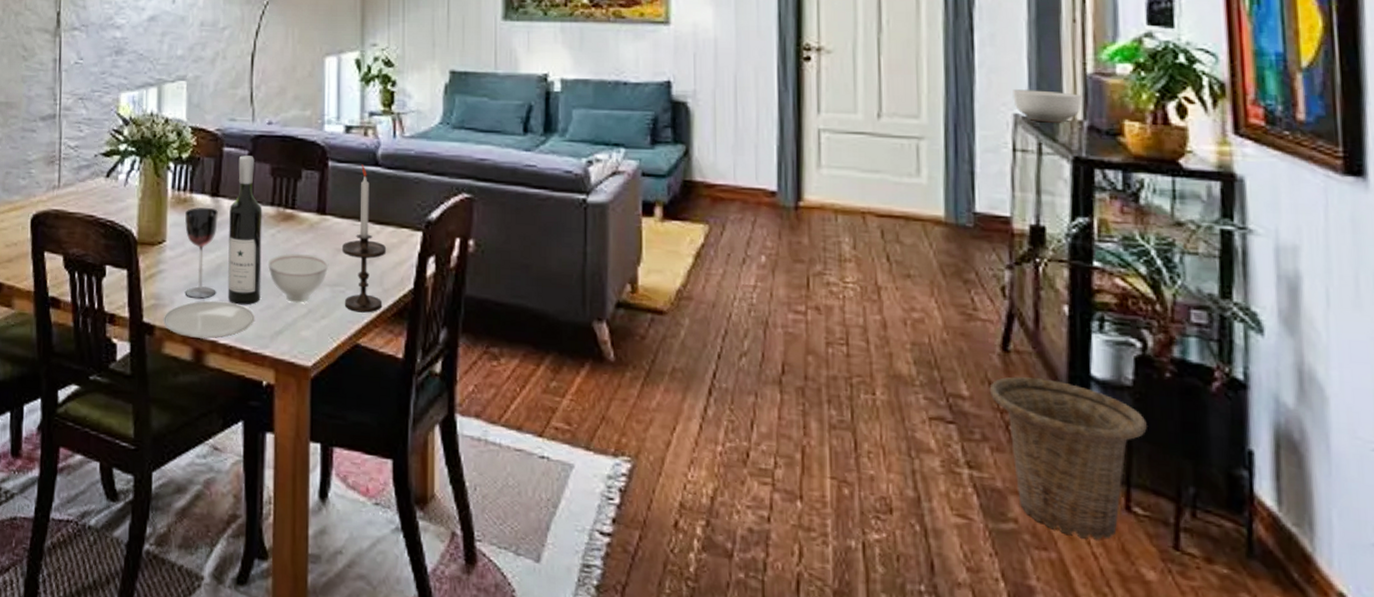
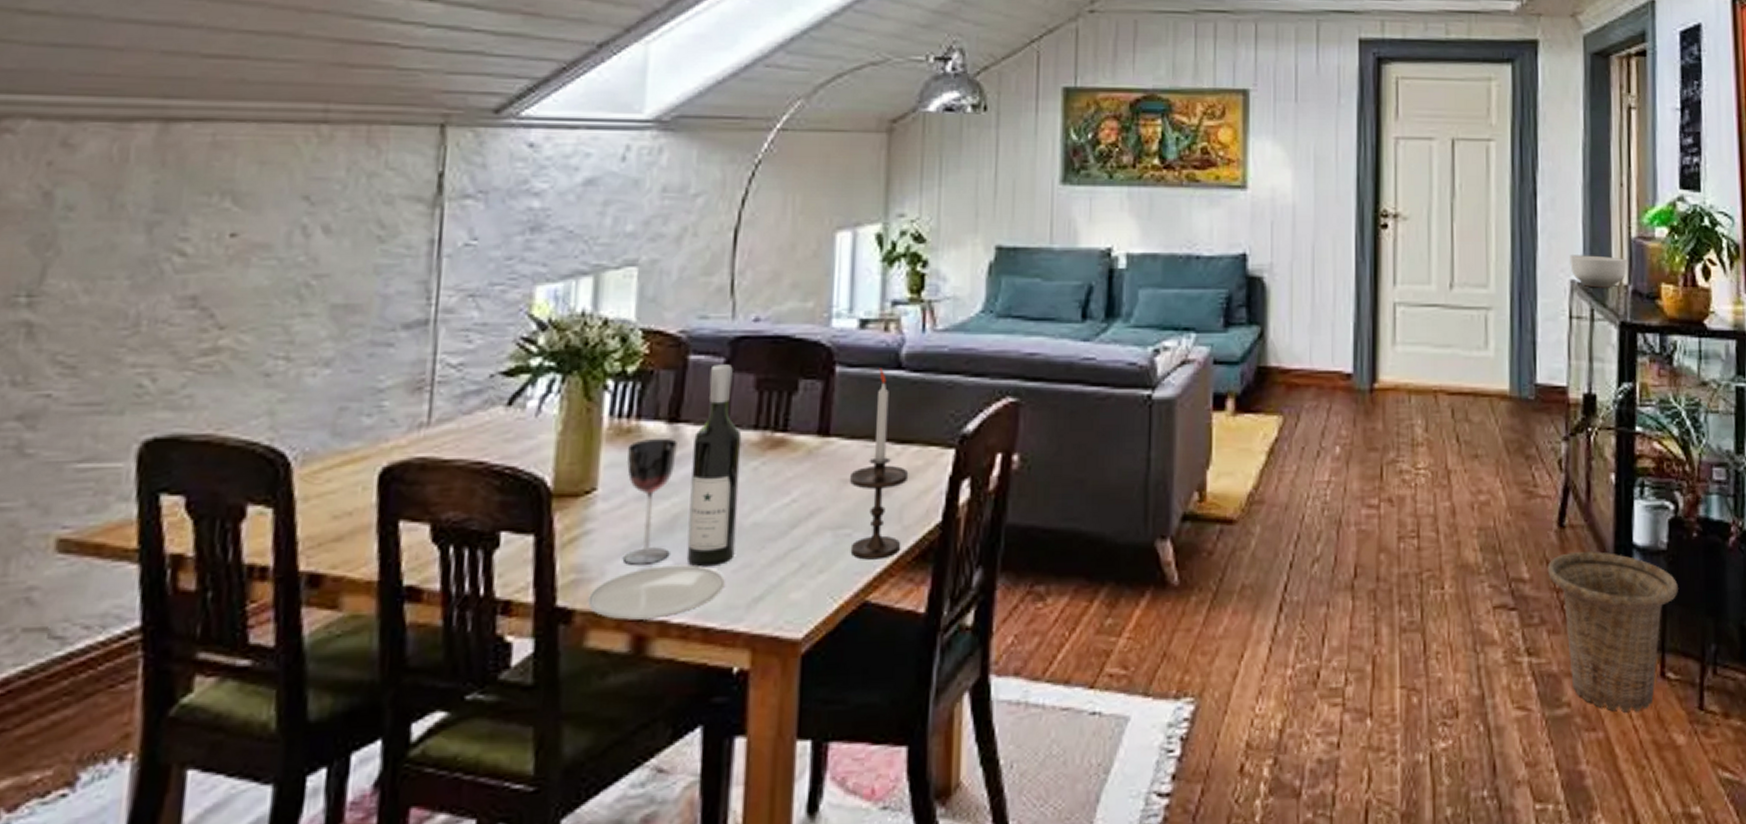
bowl: present [267,253,329,303] -> none [746,489,832,556]

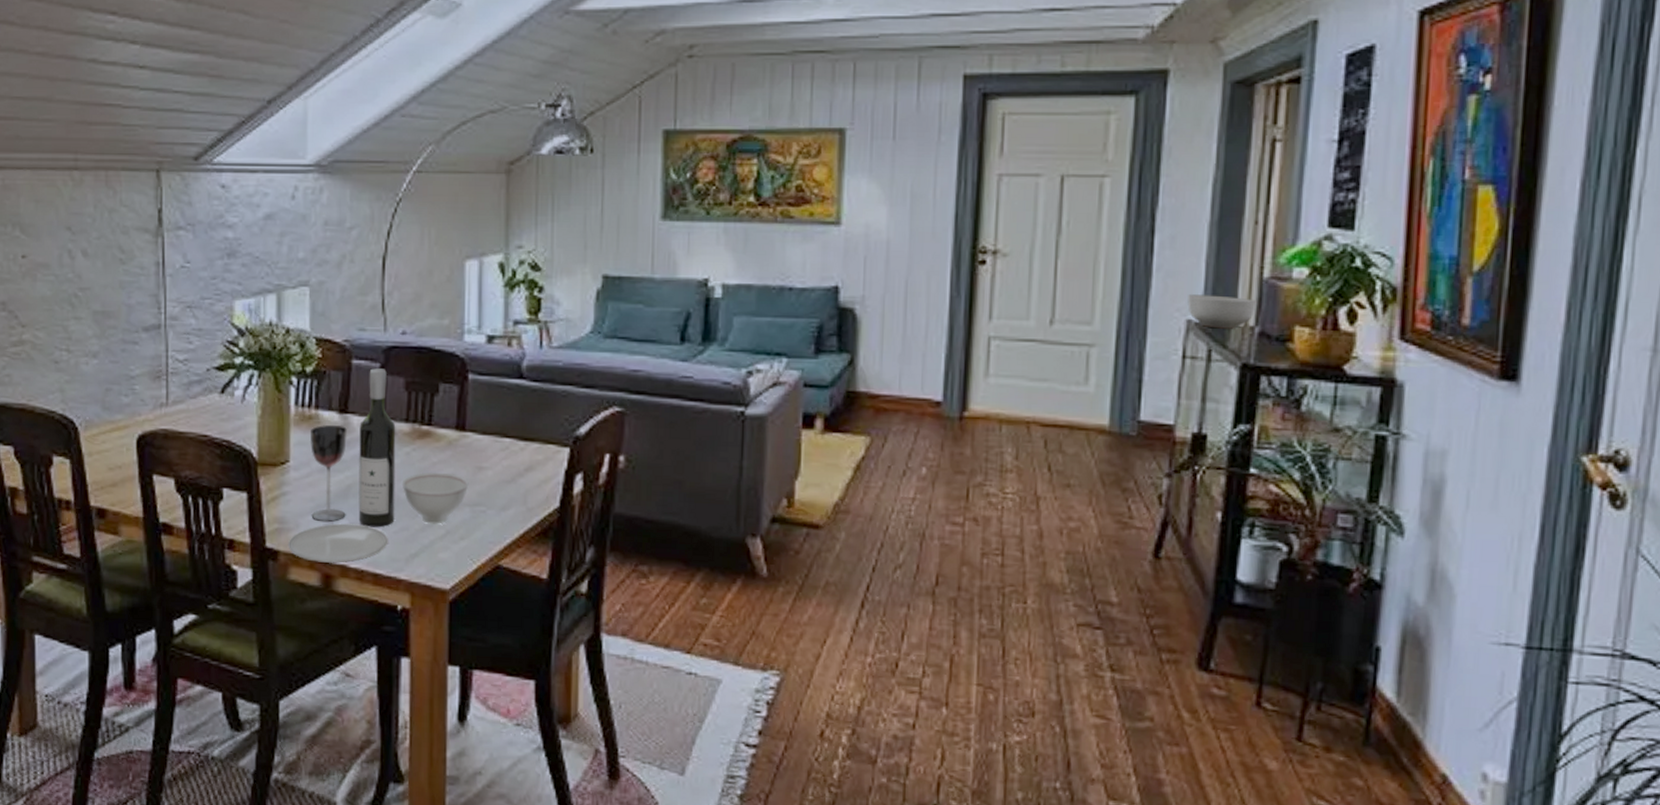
bowl: none [746,489,832,556] -> present [402,472,469,524]
candlestick: present [849,368,909,560] -> none [482,377,531,533]
basket: present [1547,551,1678,713] -> none [1137,582,1284,735]

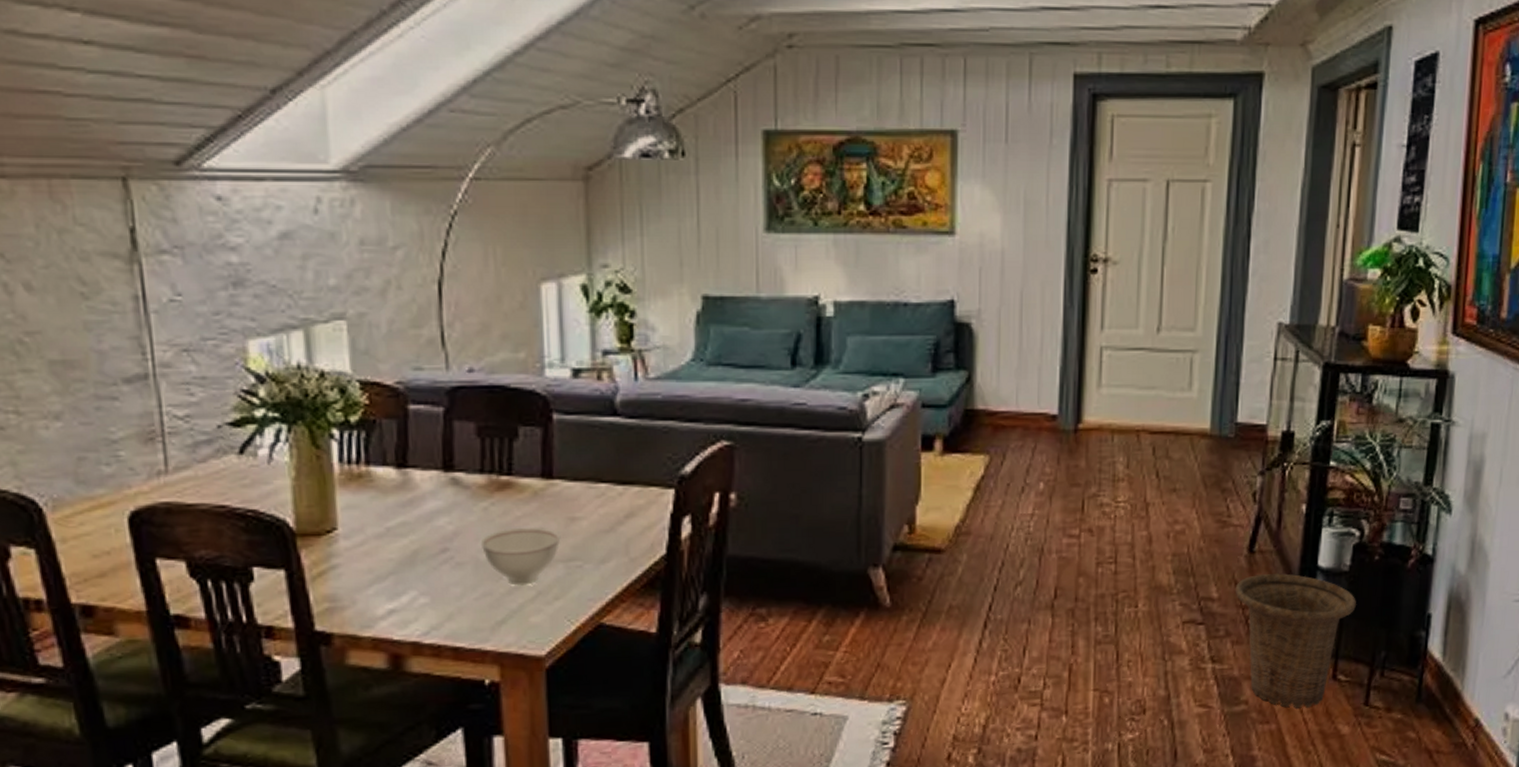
plate: present [287,523,388,563] -> none [343,594,469,642]
wineglass: present [311,424,347,521] -> none [362,481,414,595]
bottle: present [358,368,396,528] -> none [423,413,475,596]
basket: none [1137,582,1284,735] -> present [1235,573,1356,708]
bowl: present [1187,294,1257,329] -> none [1279,297,1338,330]

